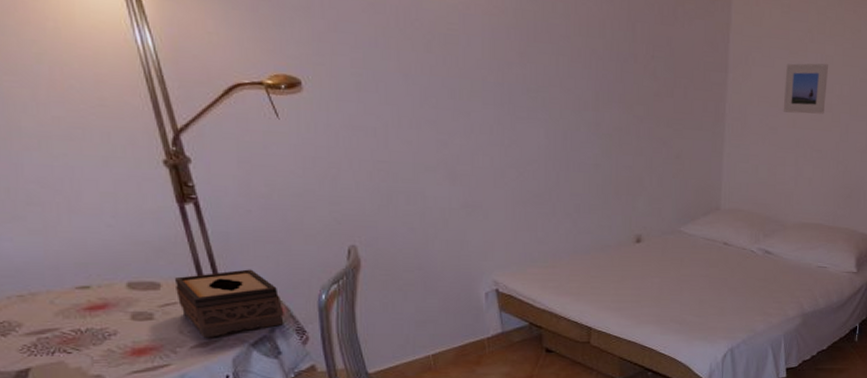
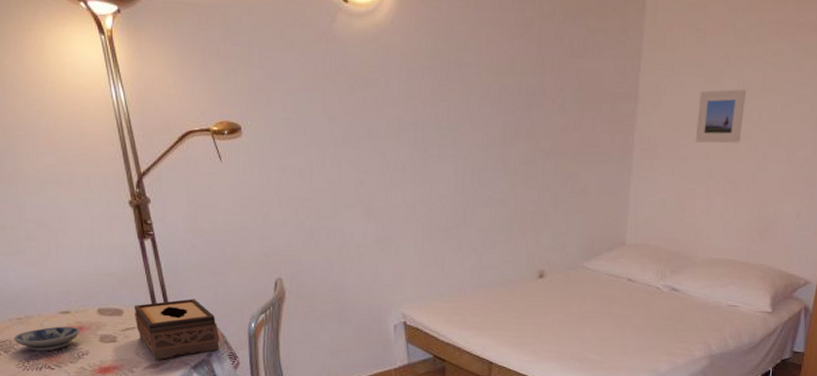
bowl: none [14,304,105,333] -> present [14,326,80,351]

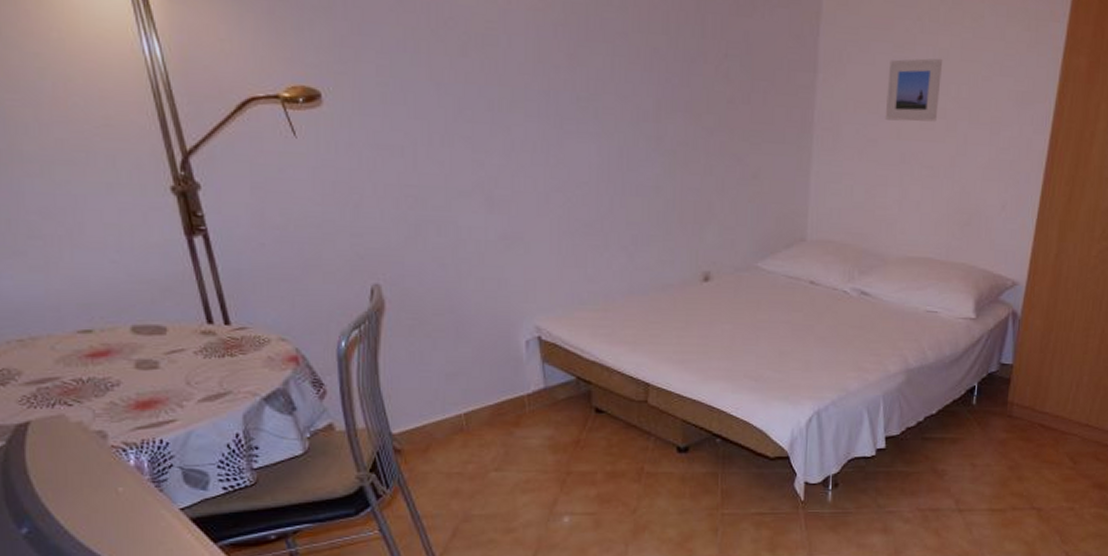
bowl: present [14,326,80,351] -> none [13,350,108,383]
tissue box: present [133,298,220,360] -> none [181,311,300,390]

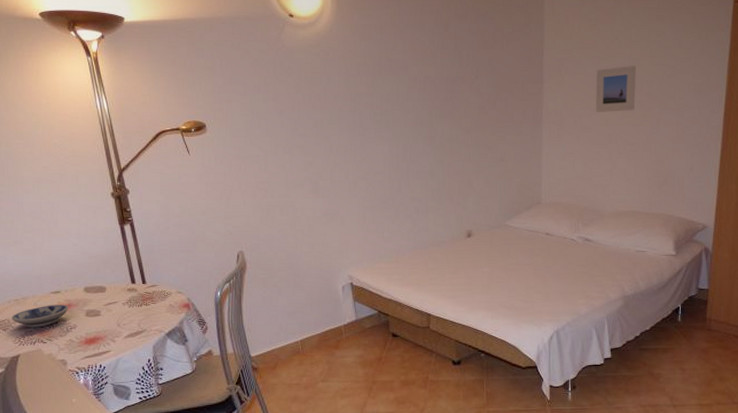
bowl: none [13,350,108,383] -> present [11,304,69,328]

